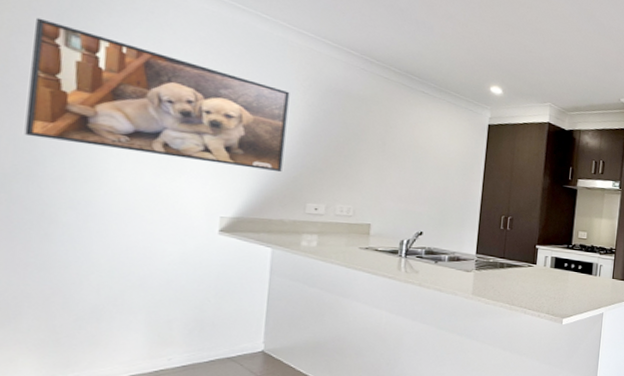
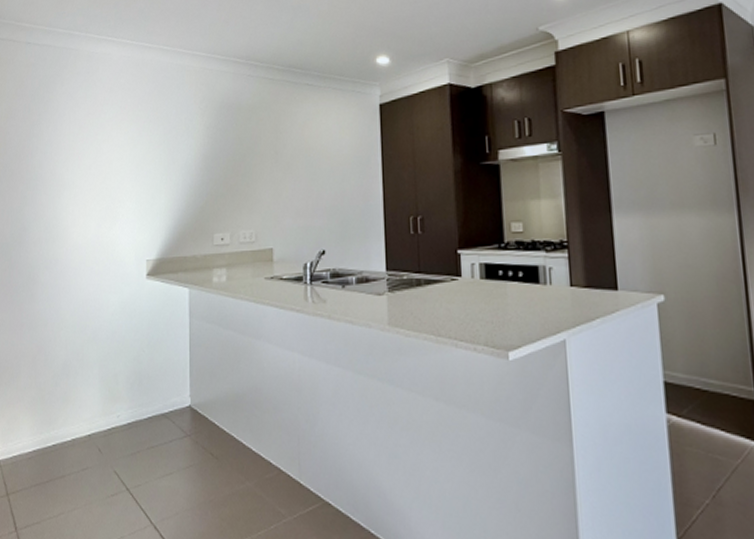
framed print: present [24,17,290,171] -> none [17,101,191,207]

